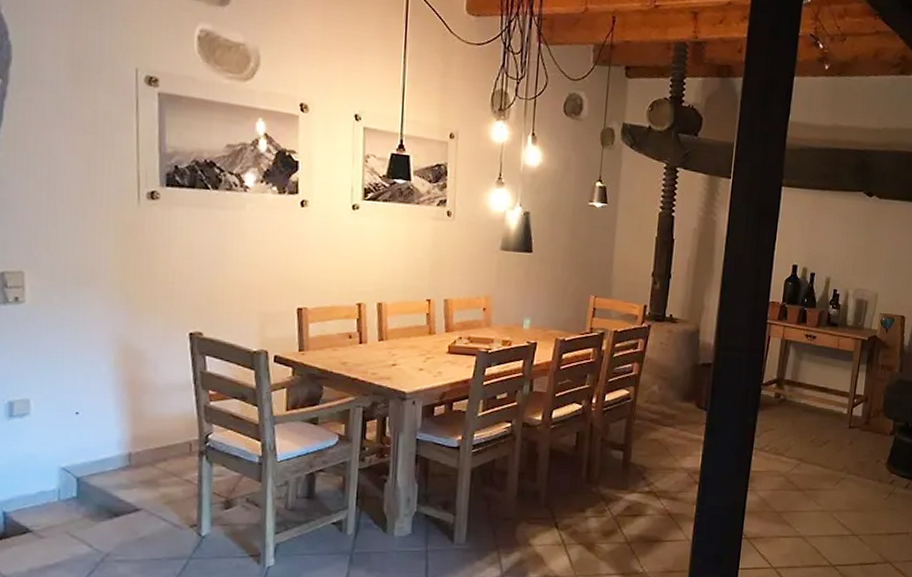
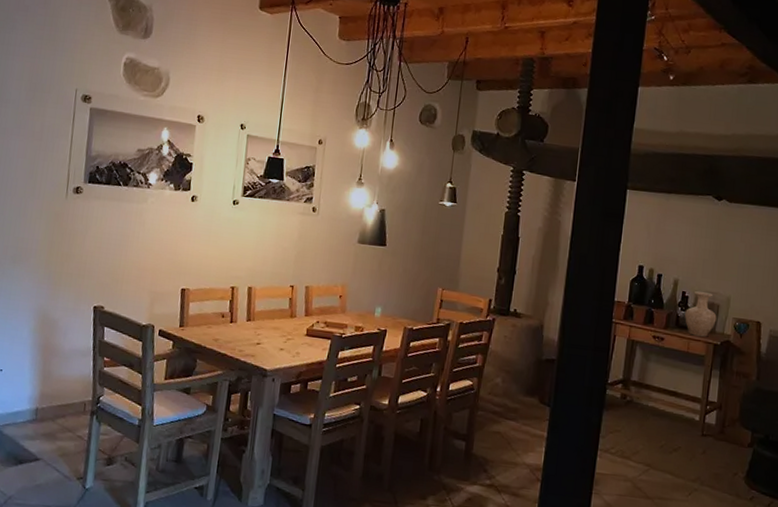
vase: none [836,289,865,333] -> present [685,291,717,337]

